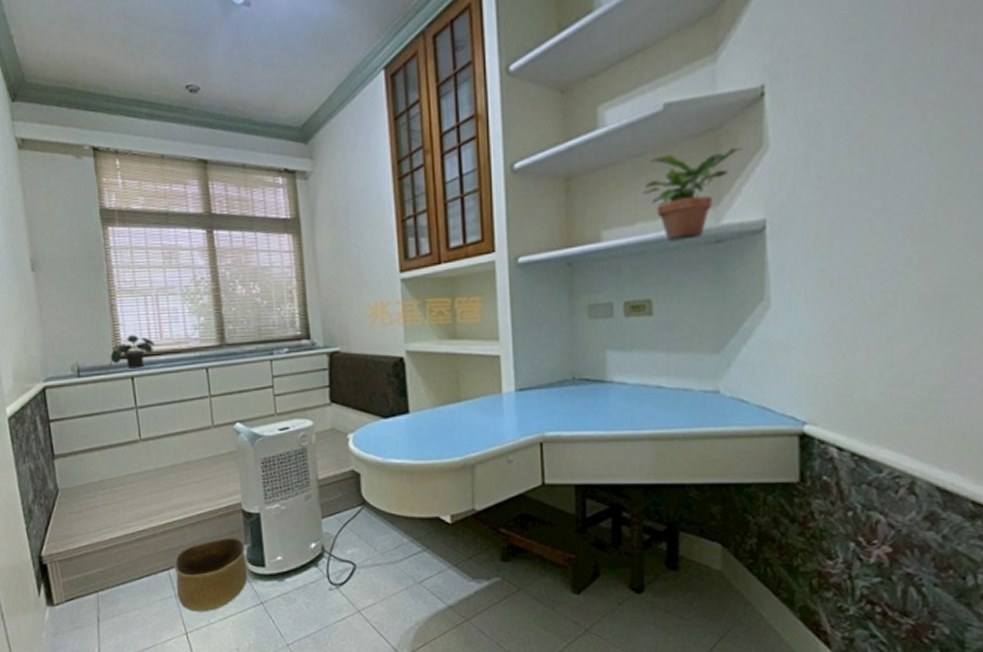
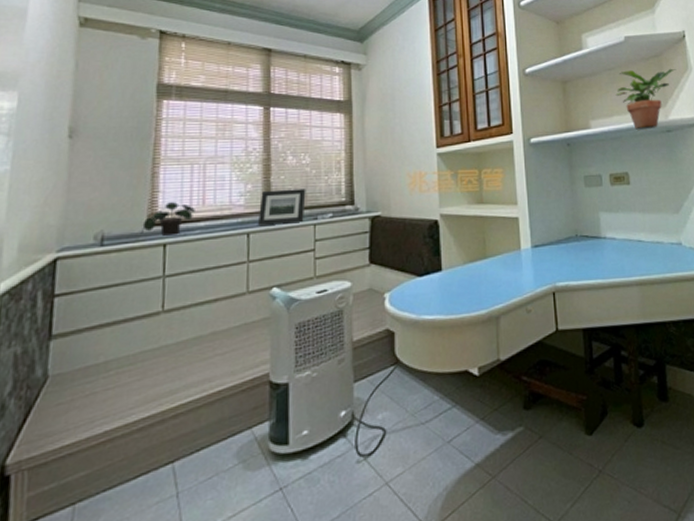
basket: present [174,537,248,612] -> none [179,413,269,513]
picture frame: none [214,321,260,360] -> present [258,188,306,225]

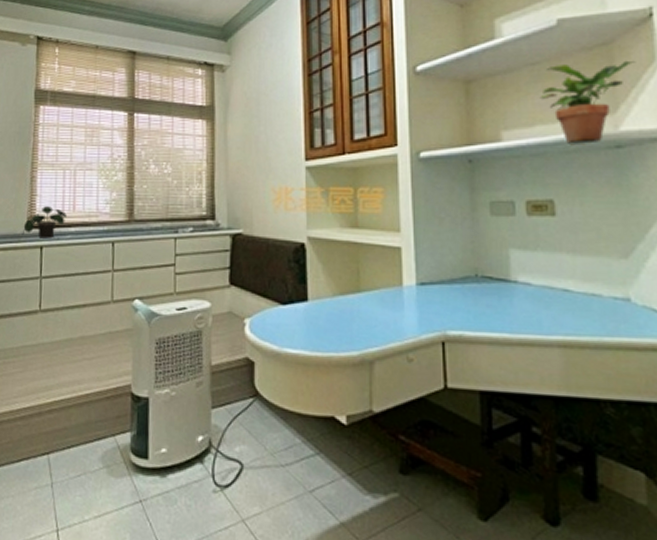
picture frame: present [258,188,306,225] -> none [122,199,168,236]

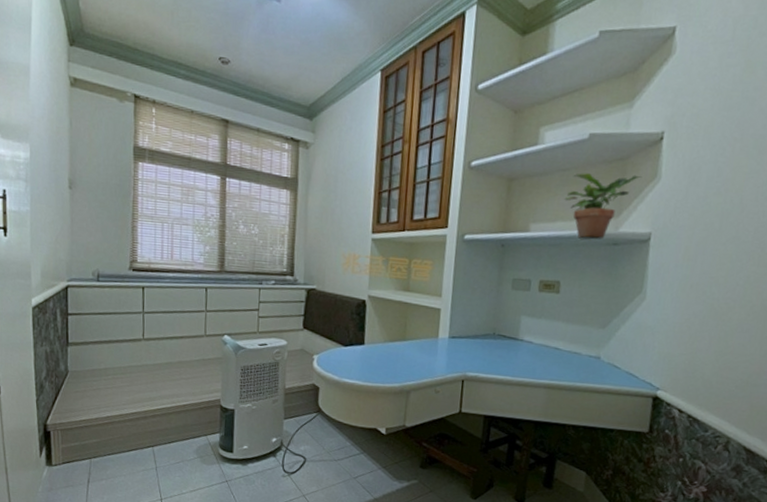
potted plant: present [21,206,67,239] -> none [125,253,165,281]

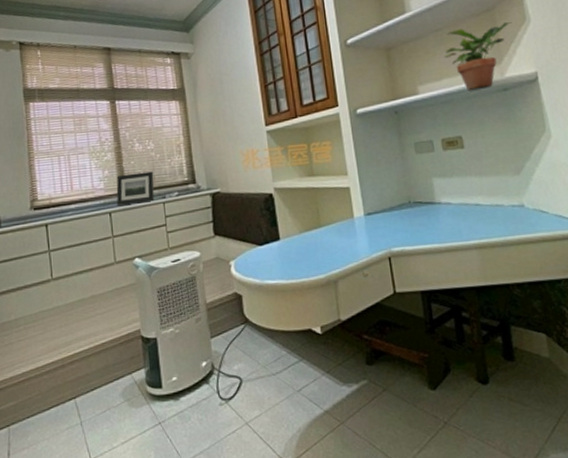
picture frame: none [214,253,254,286] -> present [116,171,155,205]

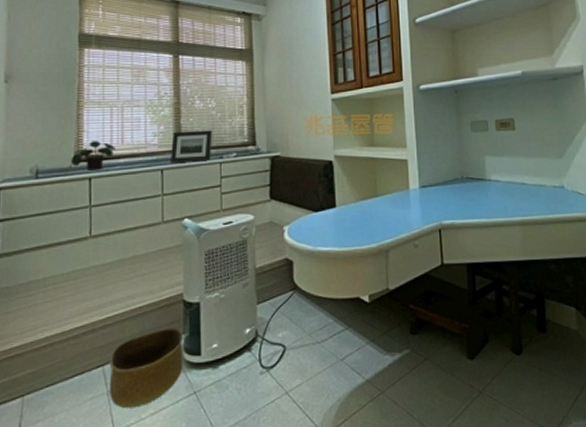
potted plant: none [27,189,66,218] -> present [69,141,115,171]
basket: none [80,361,147,438] -> present [109,327,184,409]
potted plant: present [444,21,513,91] -> none [503,17,565,78]

